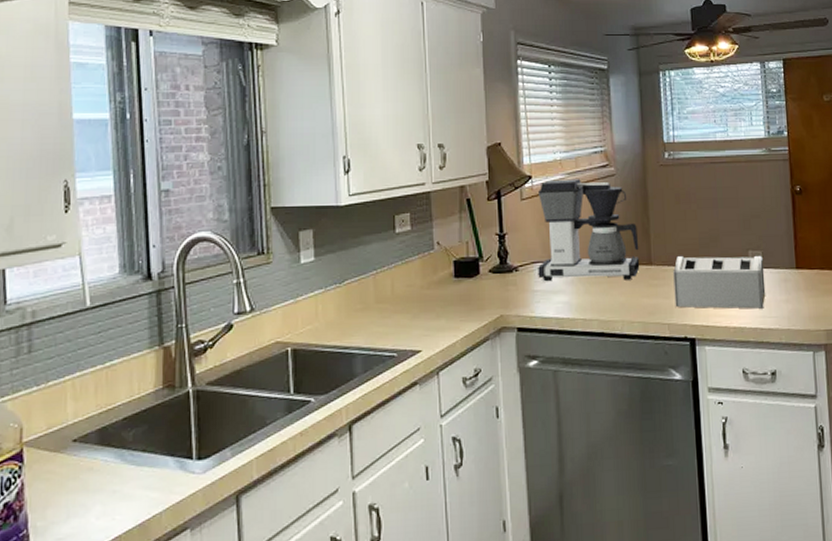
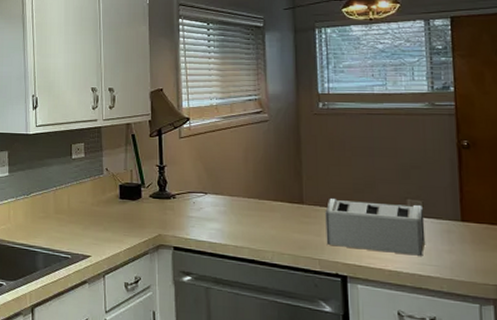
coffee maker: present [538,179,640,282] -> none [193,122,292,216]

